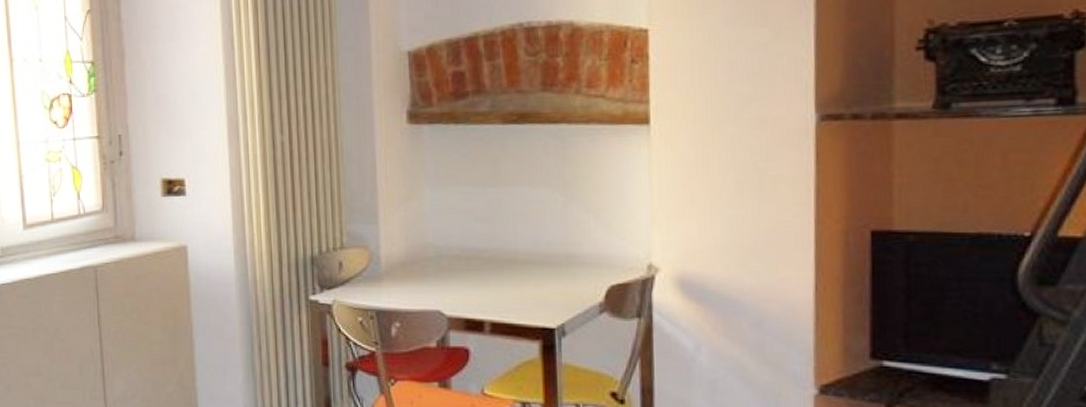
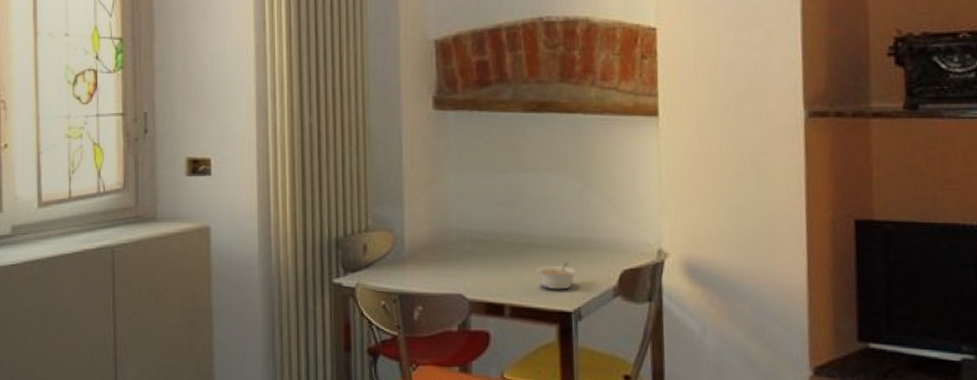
legume: none [517,277,561,306] -> present [536,261,577,290]

